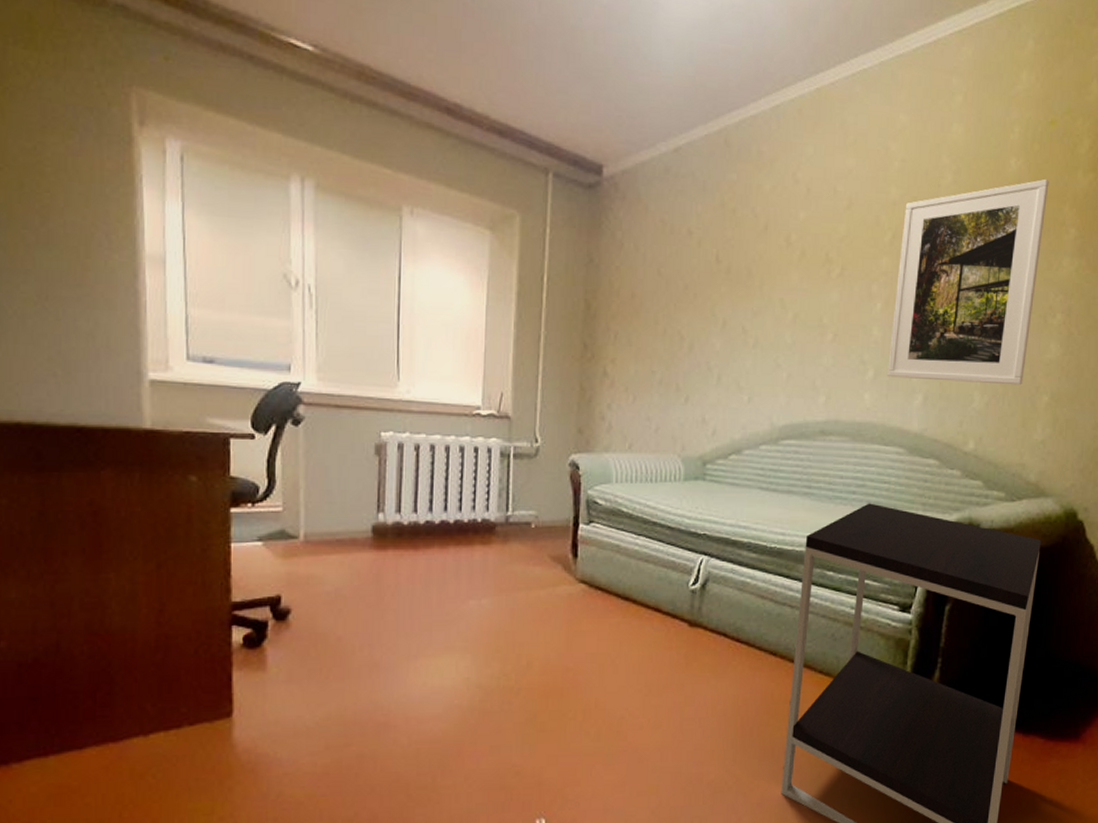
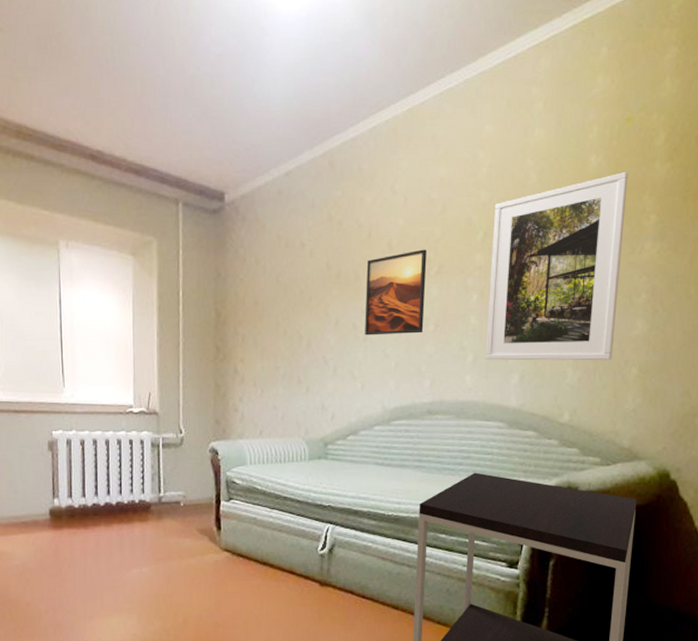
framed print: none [755,248,829,343] -> present [365,249,427,336]

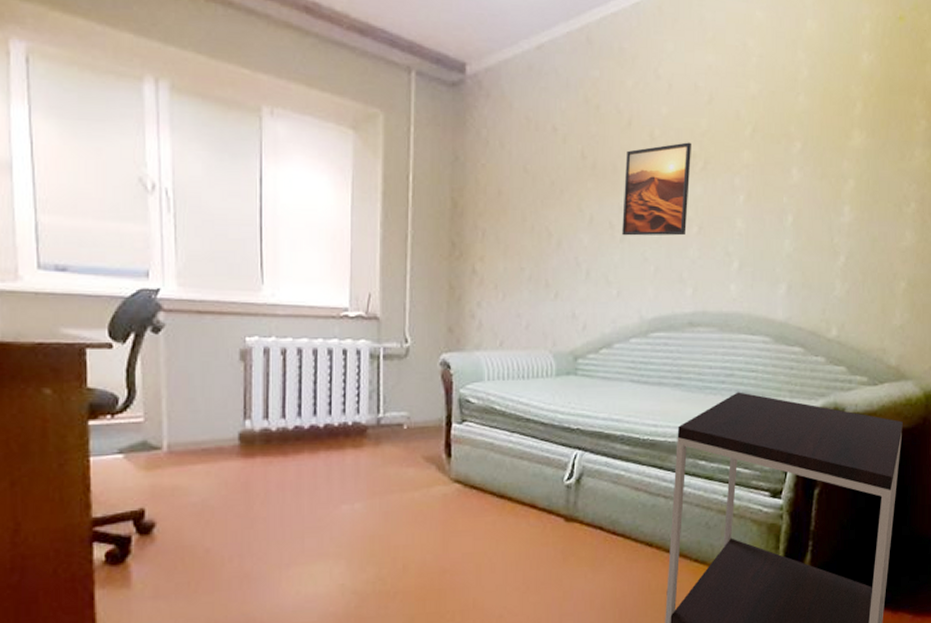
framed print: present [486,171,628,361] -> none [752,72,900,273]

